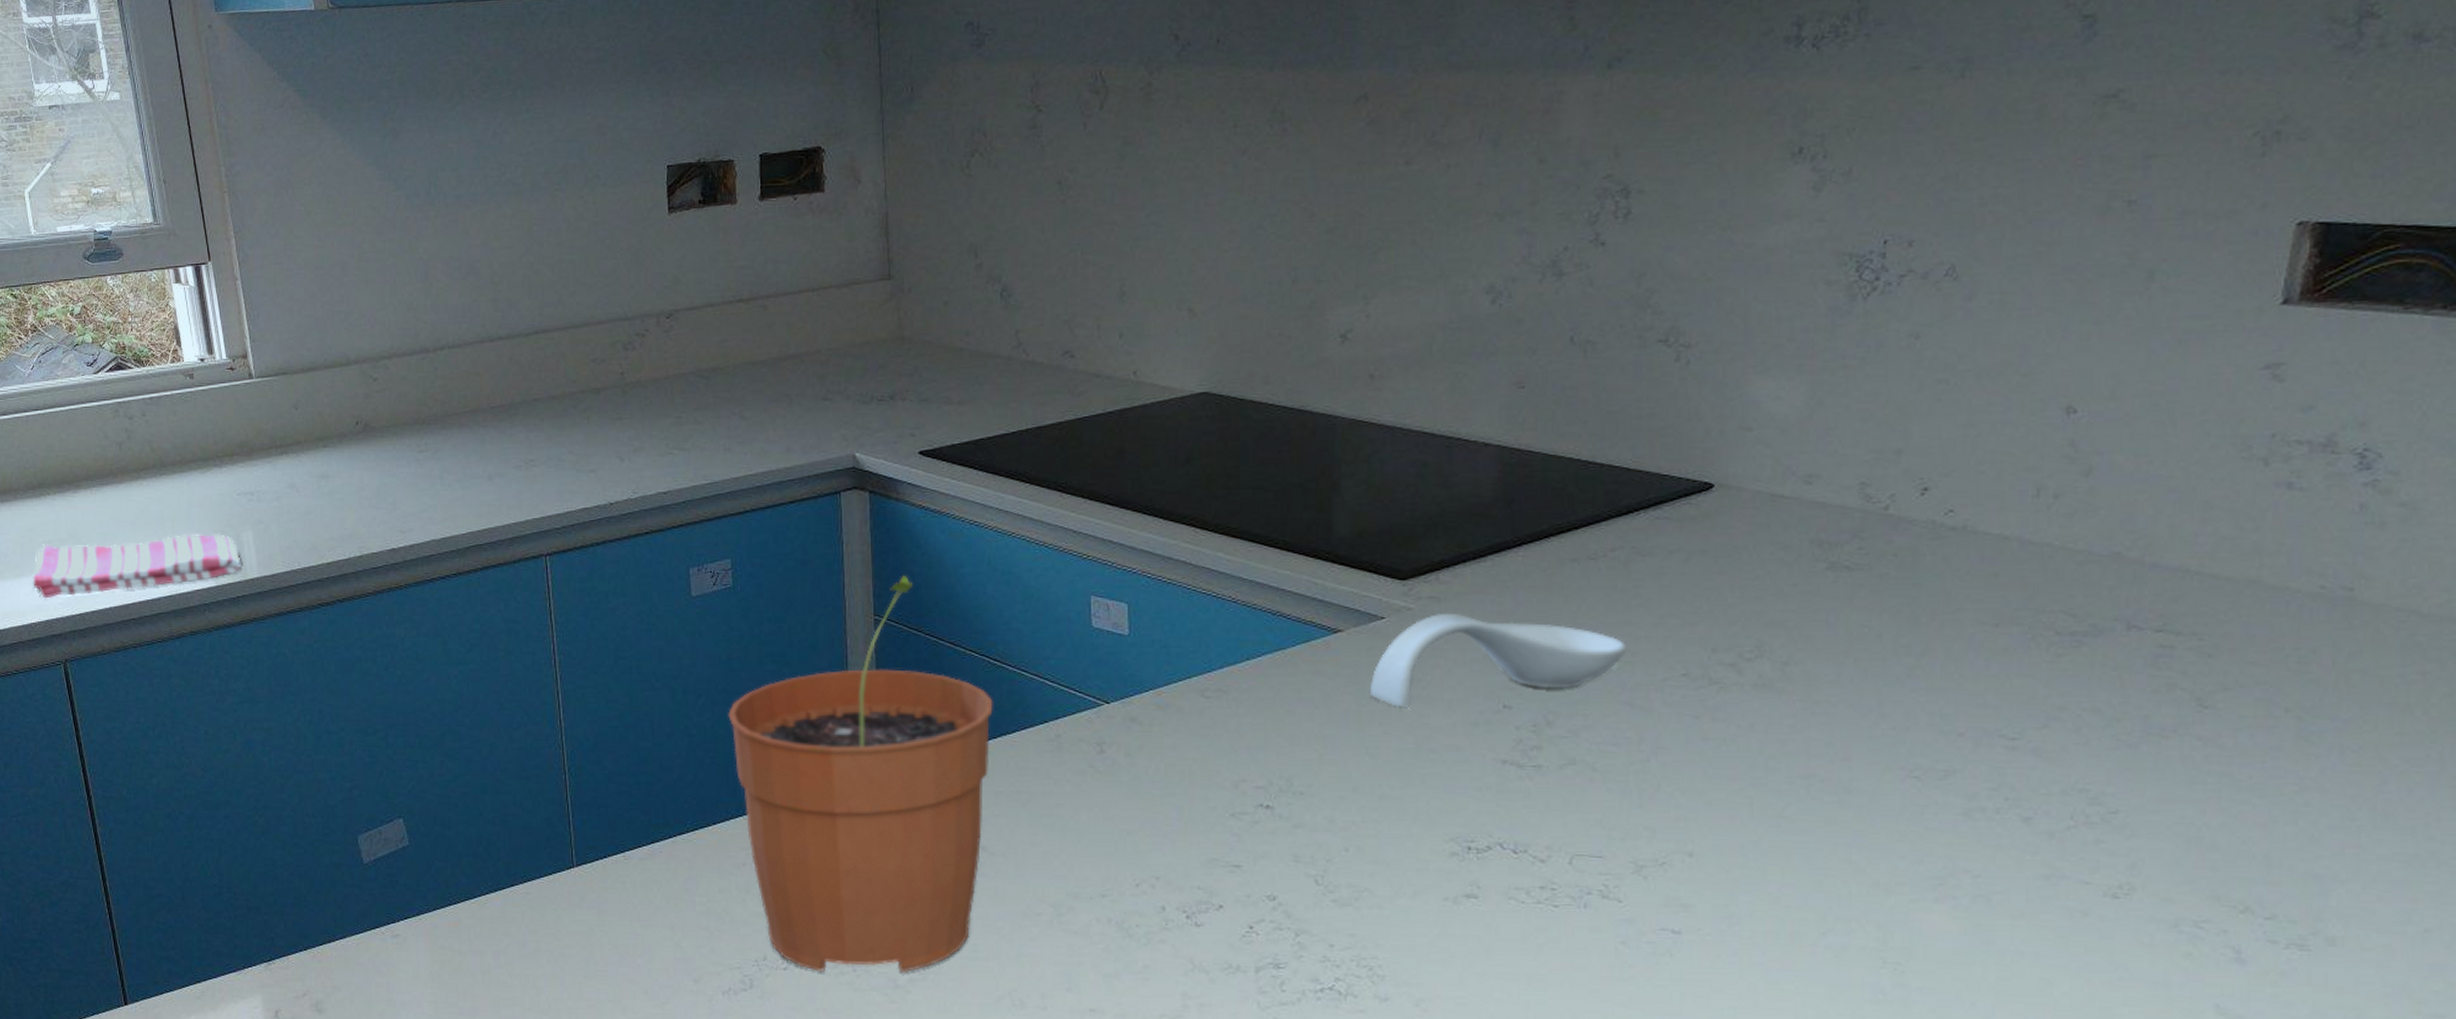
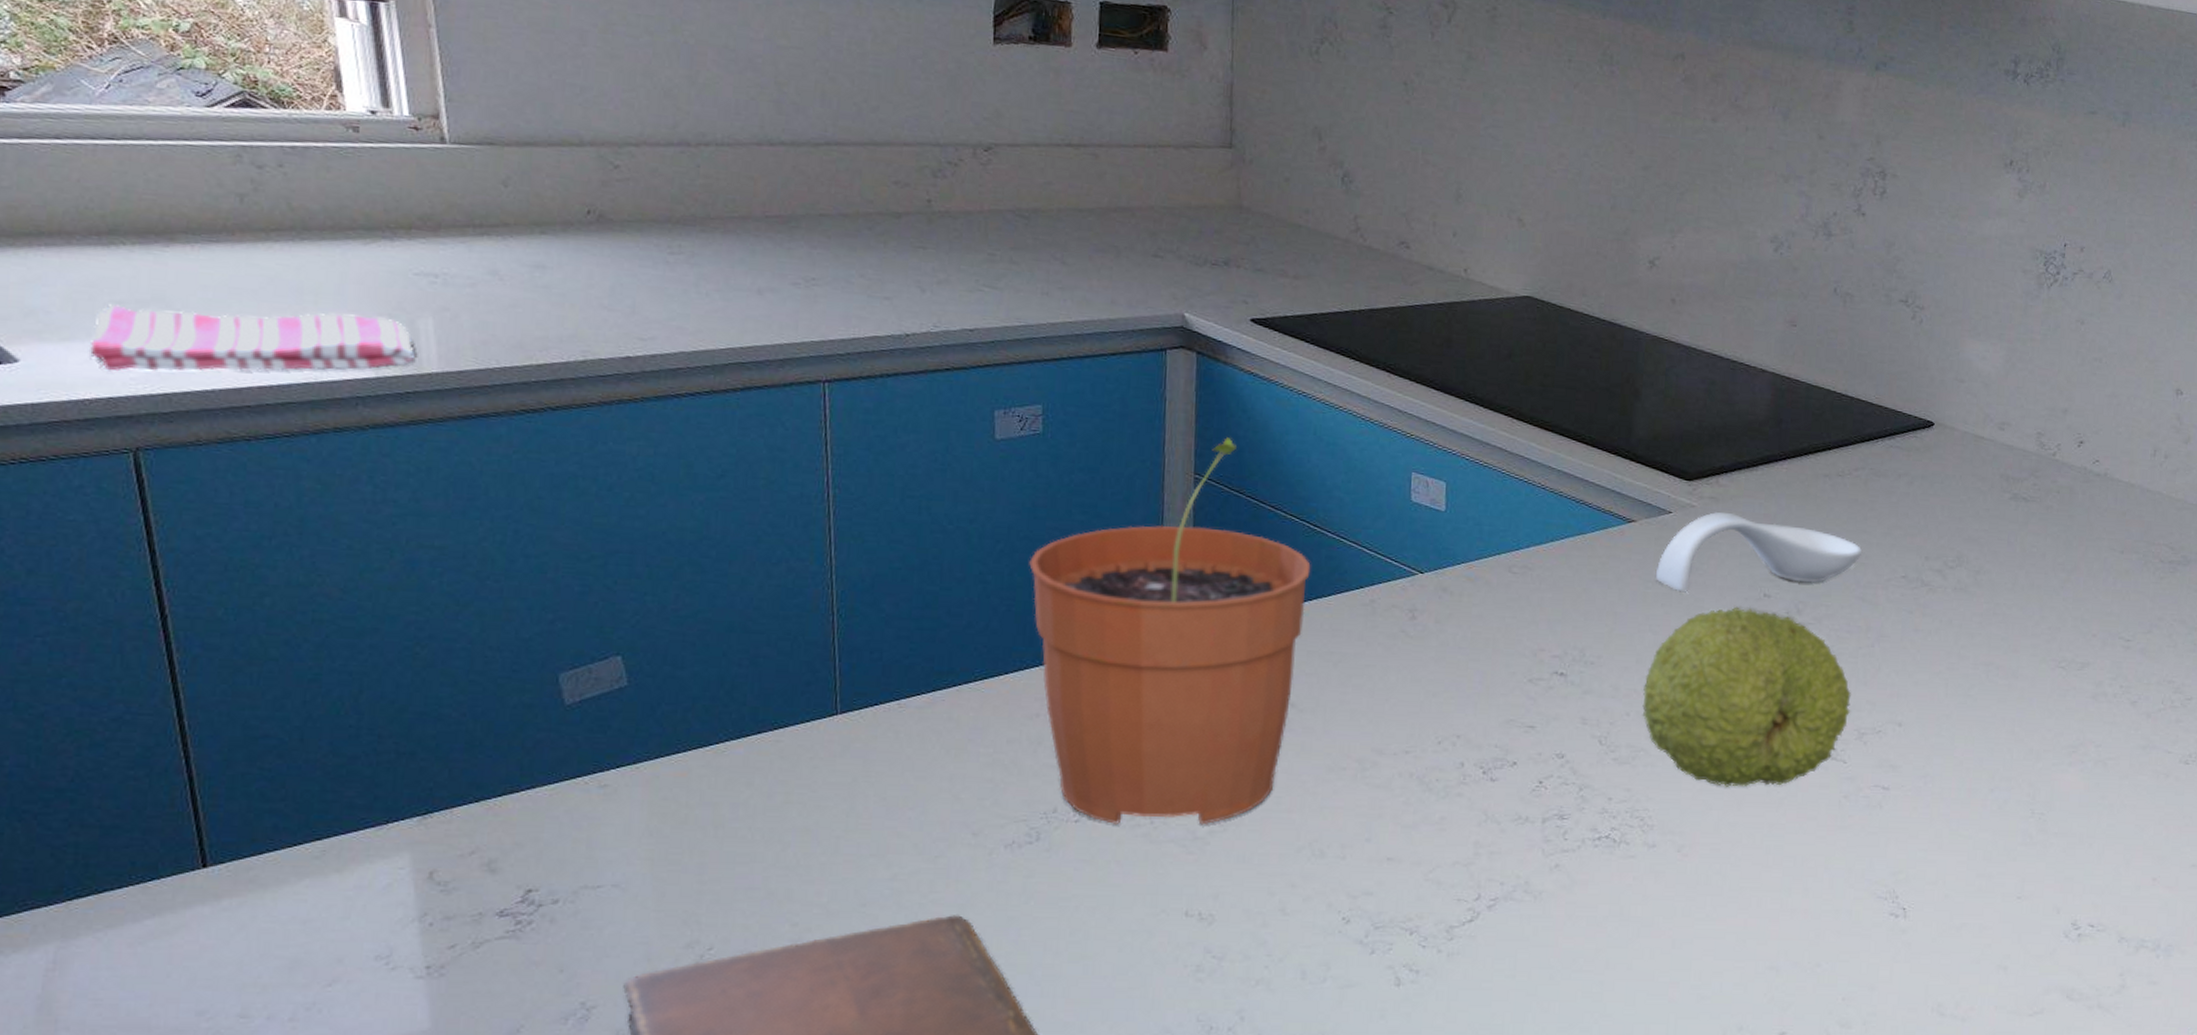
fruit: none [1363,721,1624,932] -> present [1642,606,1852,787]

